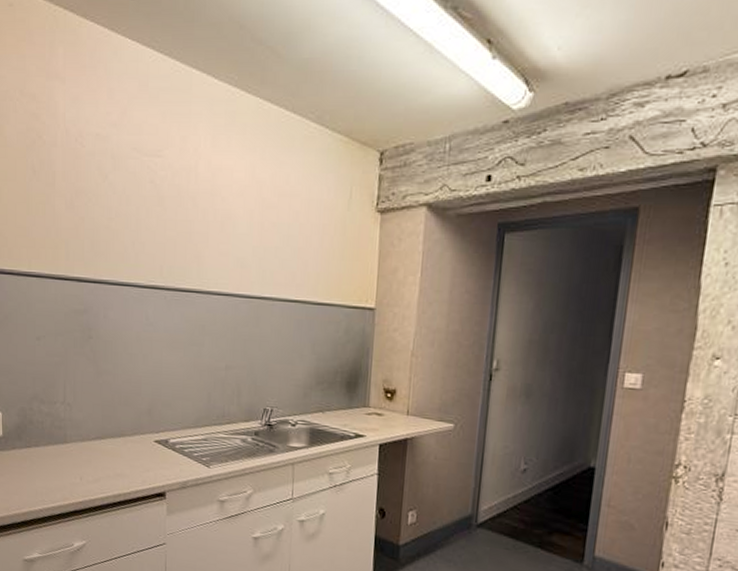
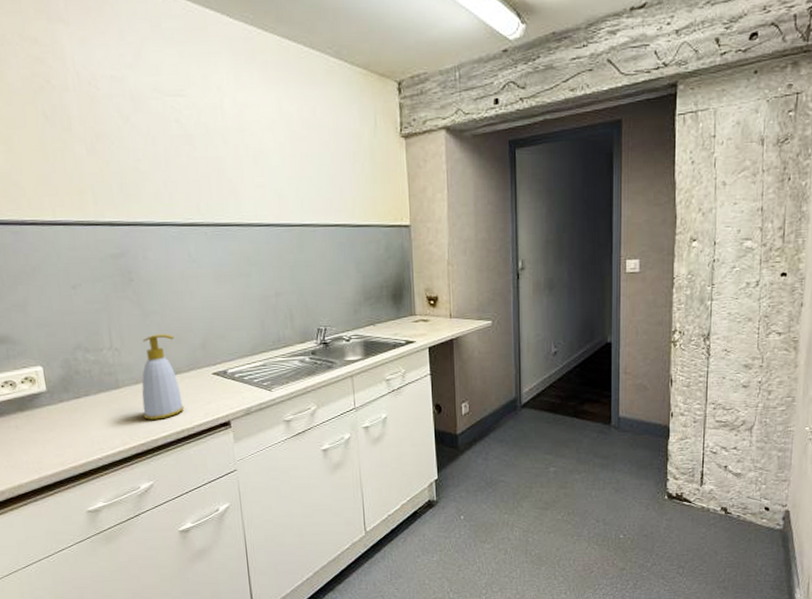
soap bottle: none [84,394,124,480] -> present [141,334,184,420]

